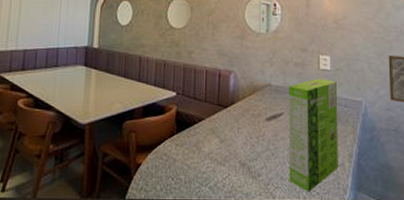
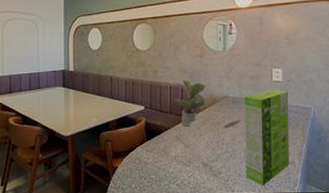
potted plant: none [210,63,246,118] -> present [174,79,207,127]

